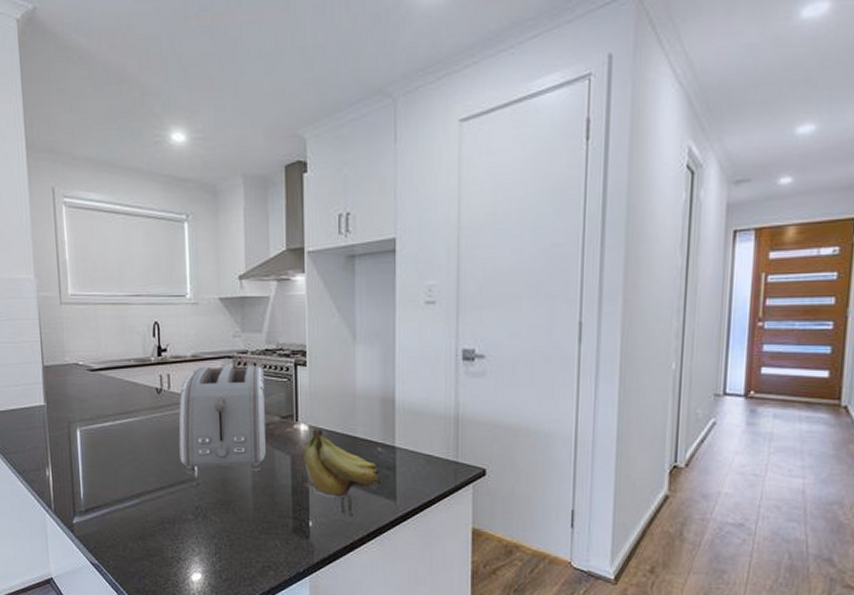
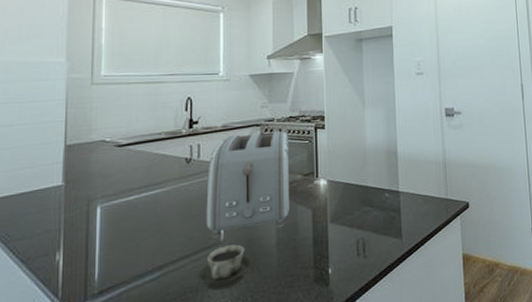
cup: none [174,482,228,525] -> present [197,244,253,291]
fruit: present [301,428,382,499] -> none [321,181,390,244]

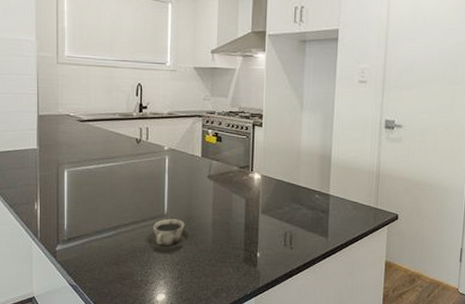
toaster: present [206,130,290,239] -> none [153,122,228,211]

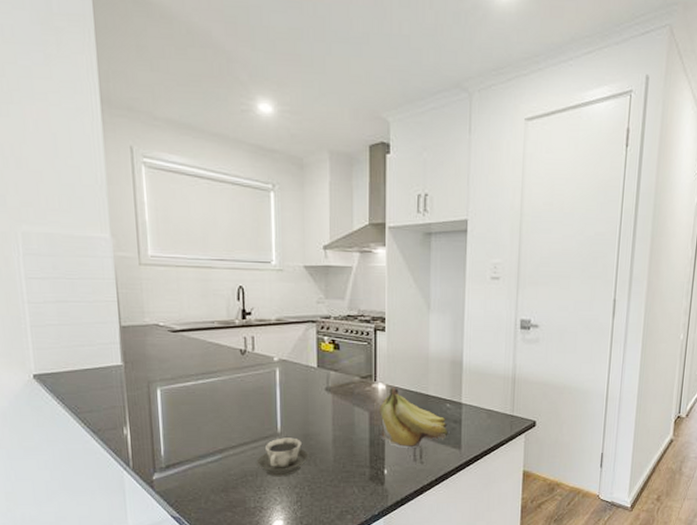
fruit: none [253,177,318,235] -> present [378,387,450,449]

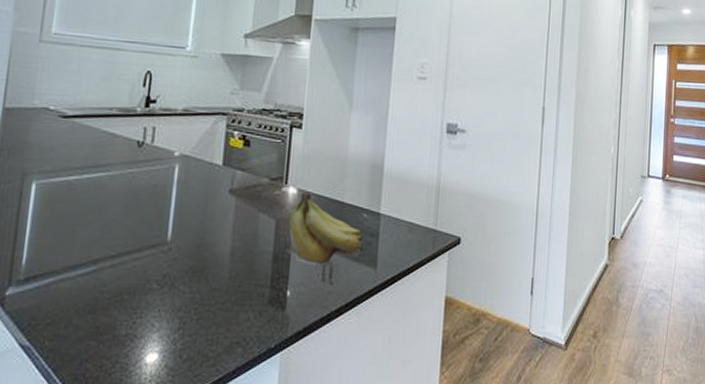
cup: present [256,437,310,477] -> none [136,247,202,297]

